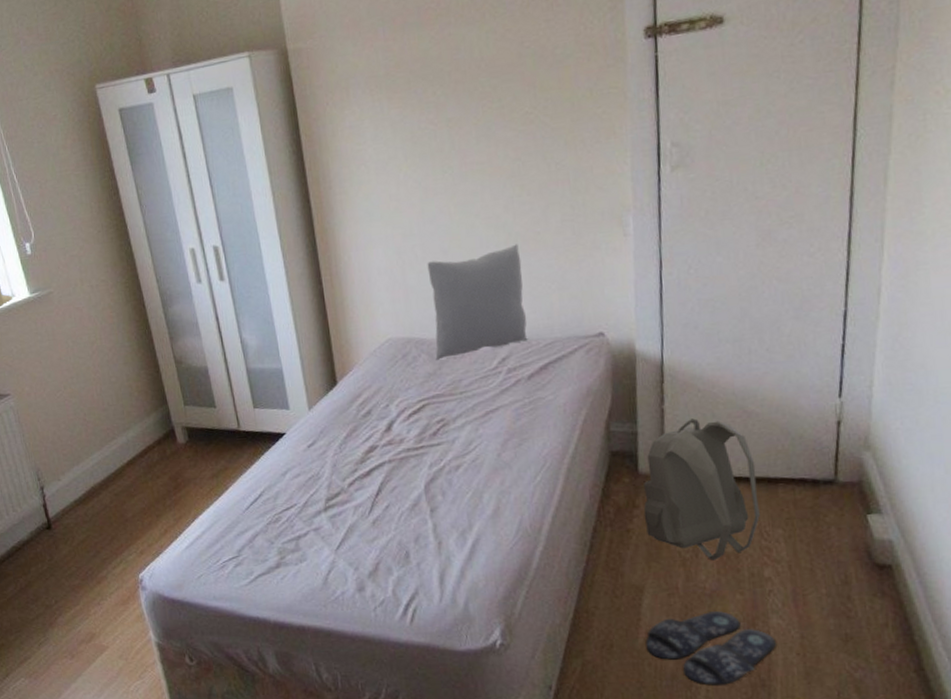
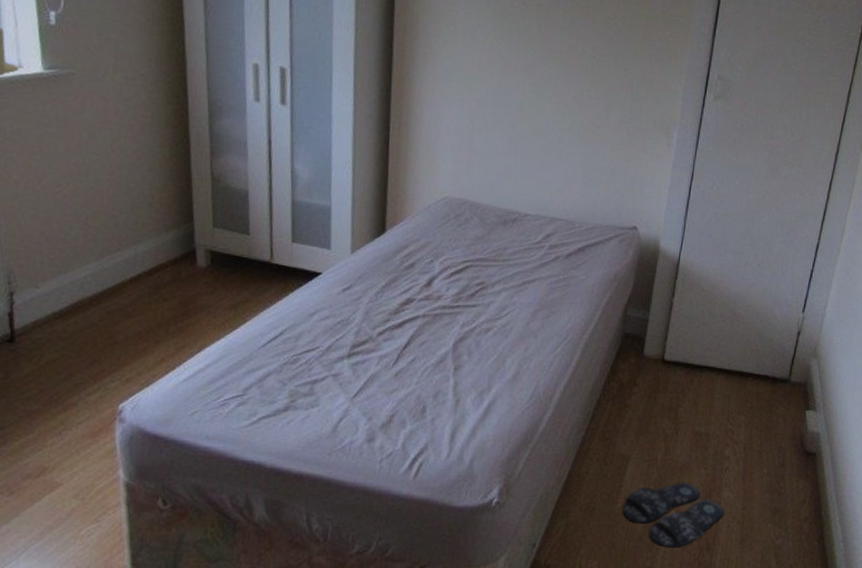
pillow: present [427,244,528,360] -> none [486,131,580,226]
backpack: present [643,418,760,561] -> none [641,314,734,438]

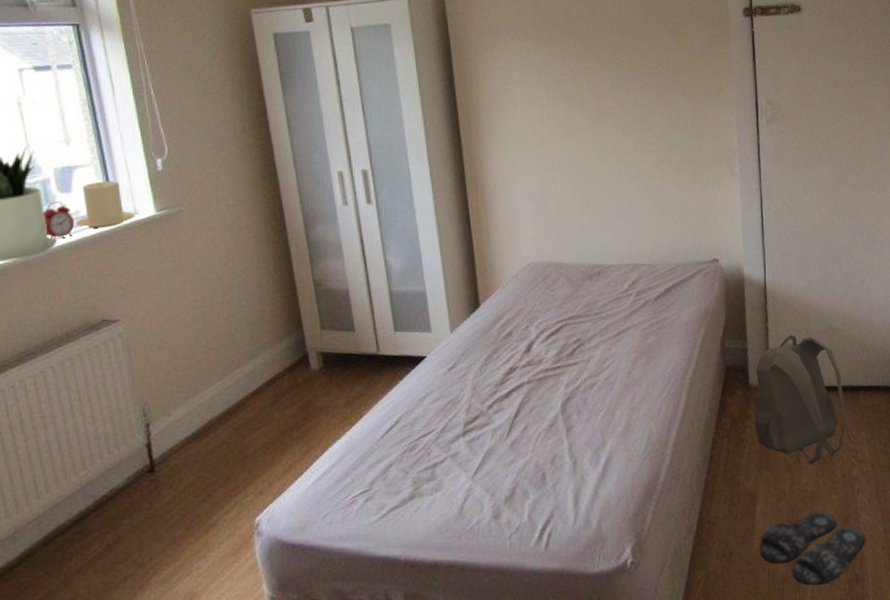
backpack: none [641,314,734,438] -> present [754,335,847,465]

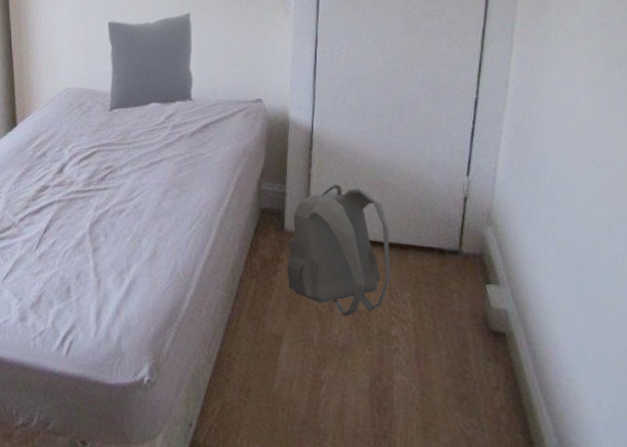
pillow: none [566,179,654,283] -> present [107,12,193,111]
slippers: present [760,512,866,585] -> none [281,364,398,434]

